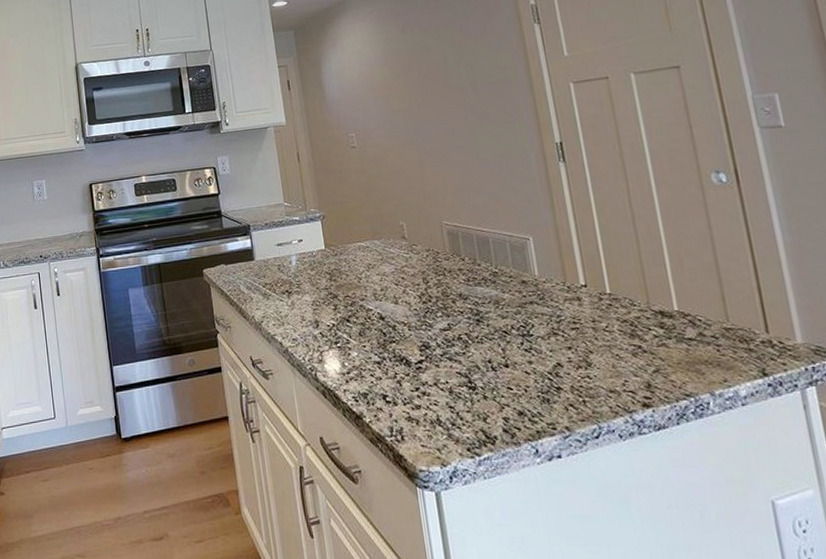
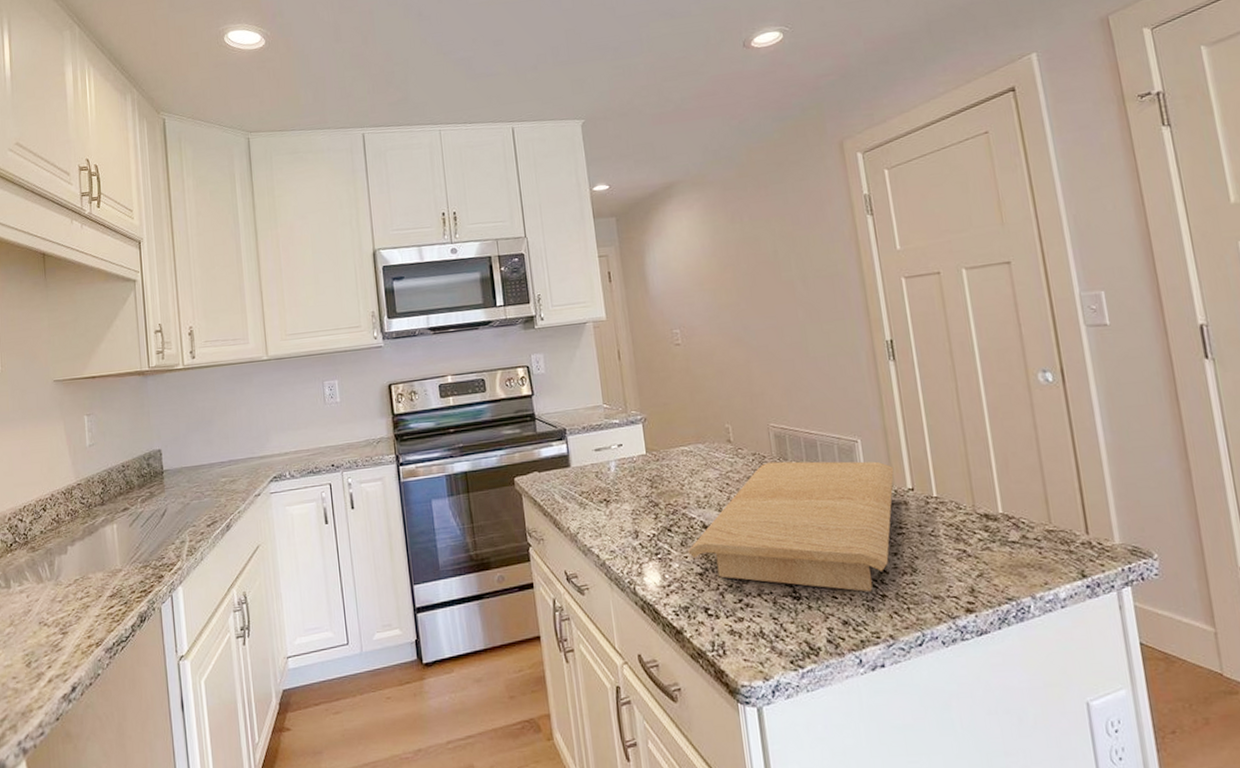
cutting board: none [365,257,567,385] -> present [687,461,894,592]

